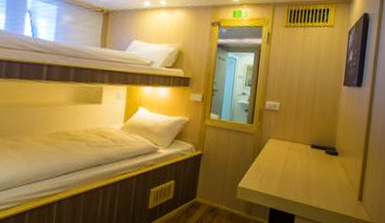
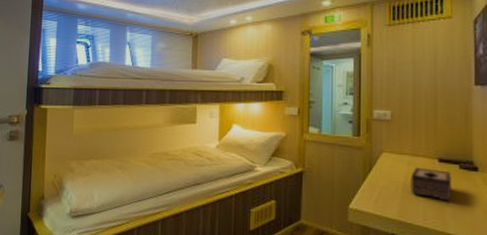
tissue box: none [287,152,319,180] -> present [410,167,451,202]

